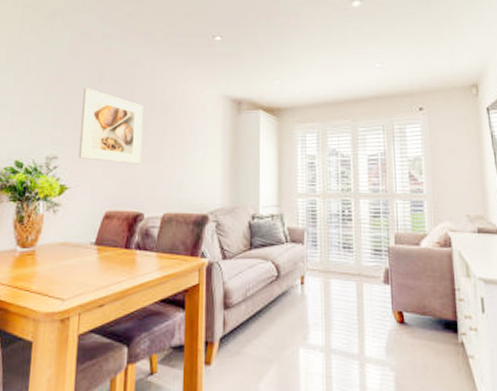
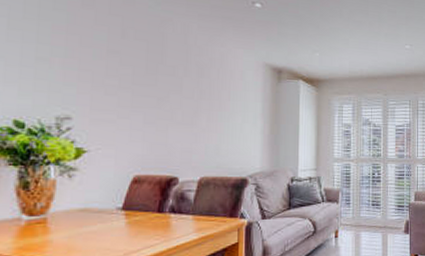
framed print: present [78,87,143,164] -> none [98,42,176,128]

